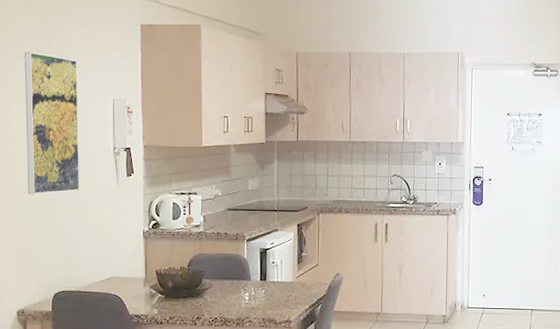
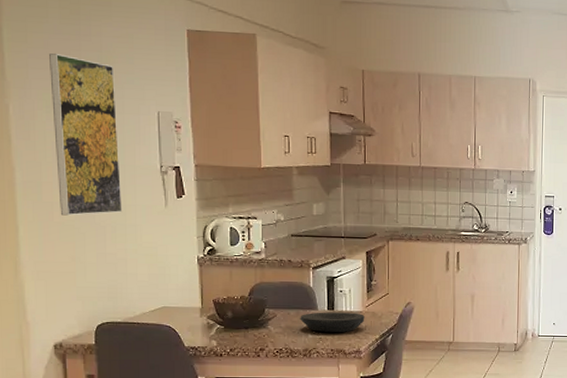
plate: none [234,282,295,302] -> present [300,312,365,332]

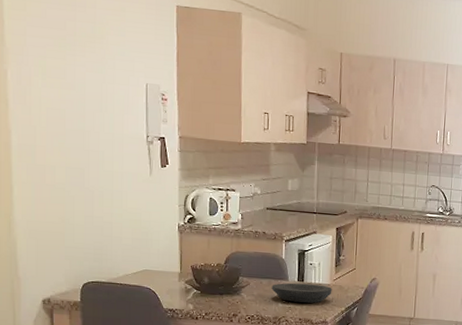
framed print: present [49,53,123,216] -> none [46,22,110,179]

